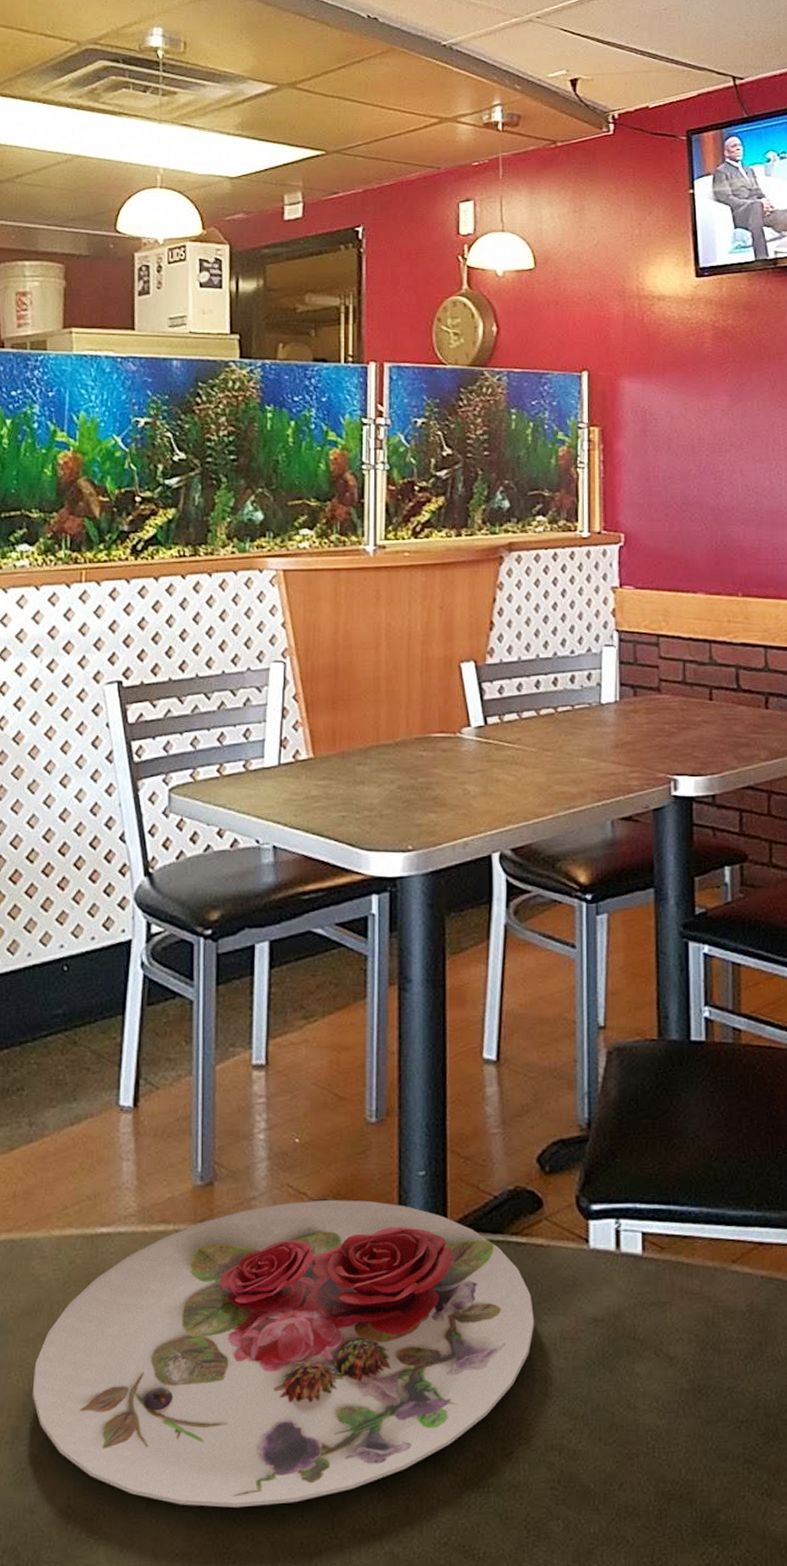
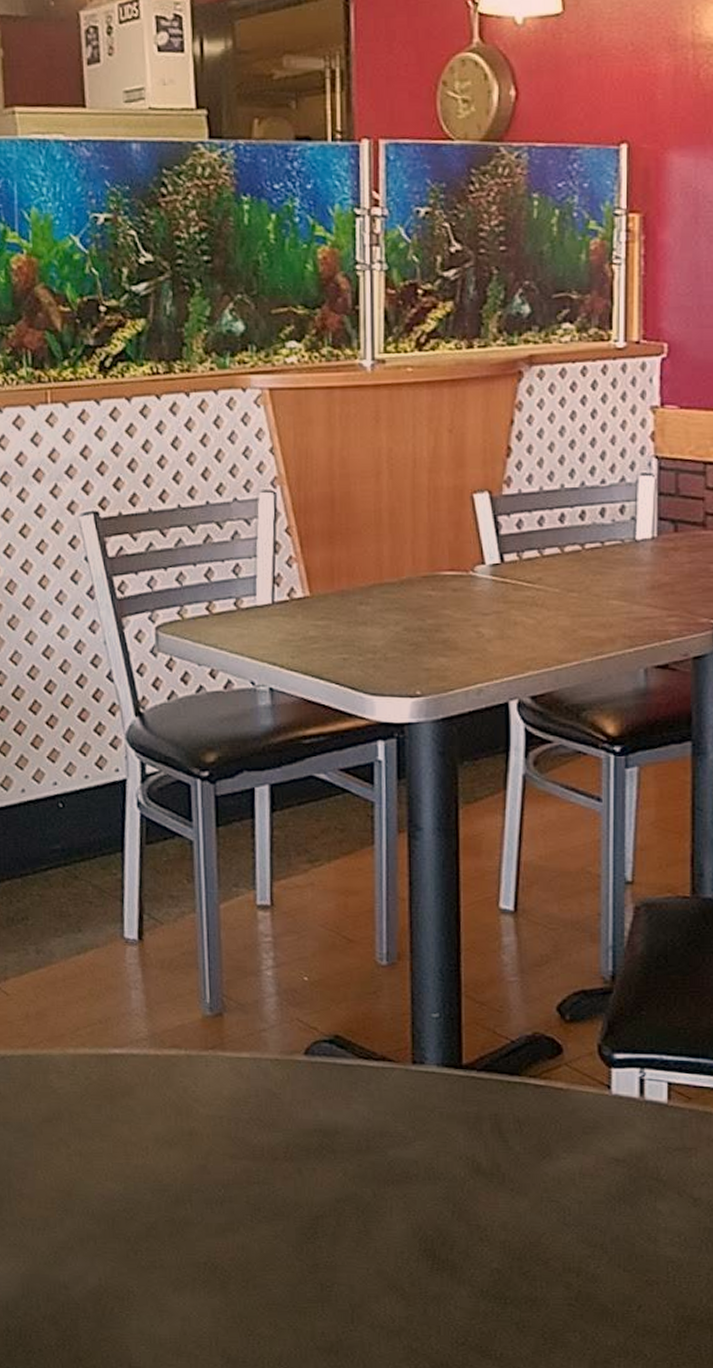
plate: present [32,1200,535,1508] -> none [58,1035,554,1299]

